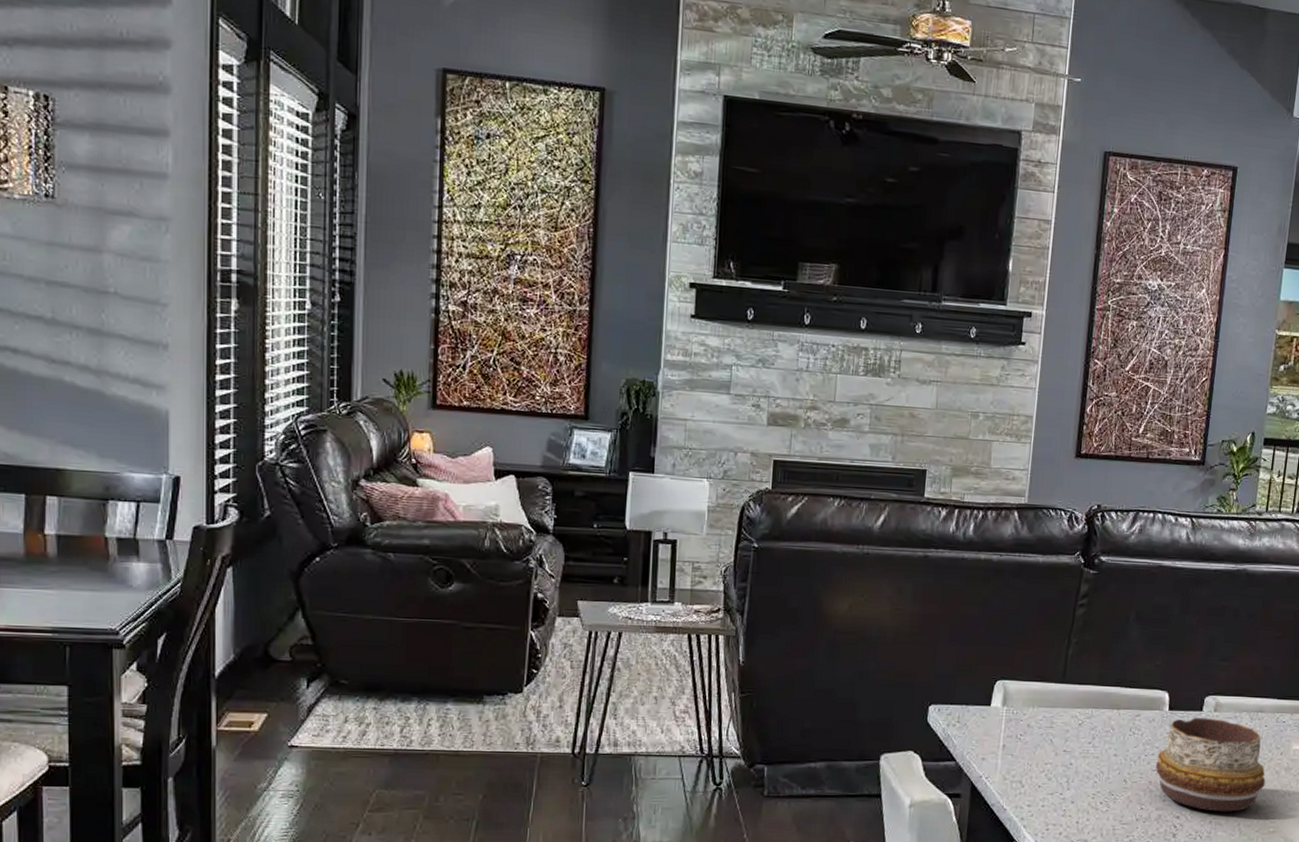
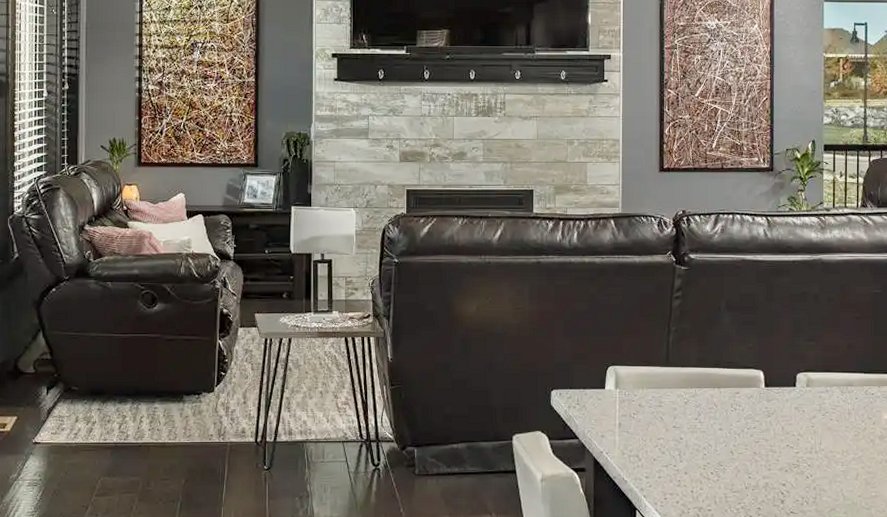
decorative bowl: present [1155,718,1266,812] -> none [758,393,862,479]

